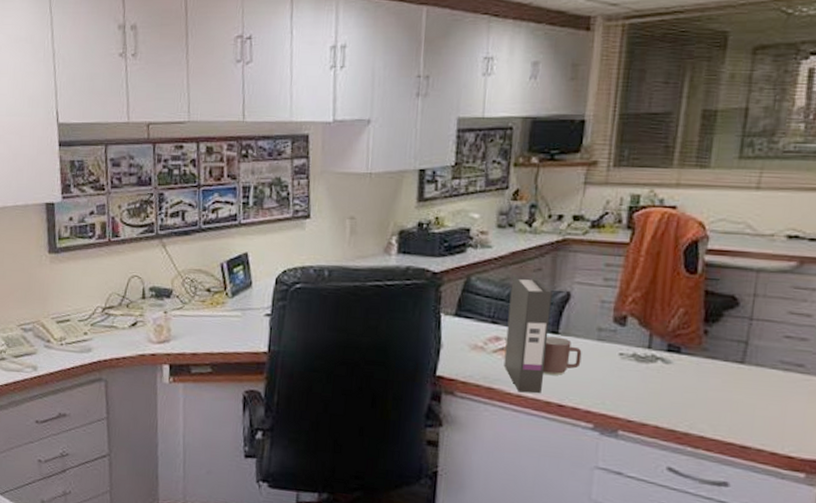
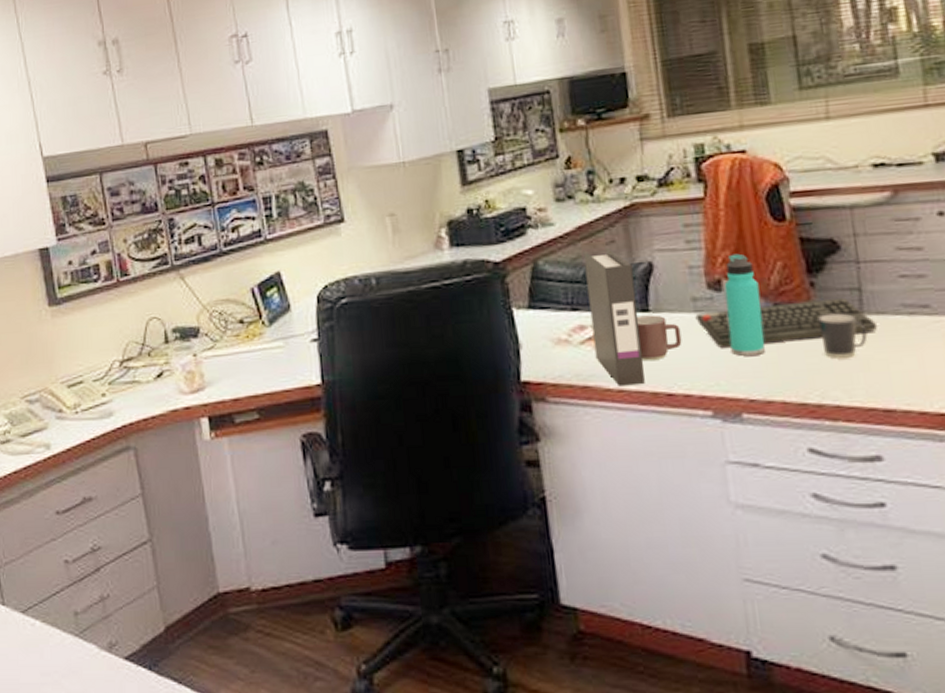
computer keyboard: none [597,342,755,380] -> present [695,297,878,347]
thermos bottle: none [621,295,659,384] -> present [724,253,765,356]
mug: none [701,359,744,398] -> present [818,313,868,358]

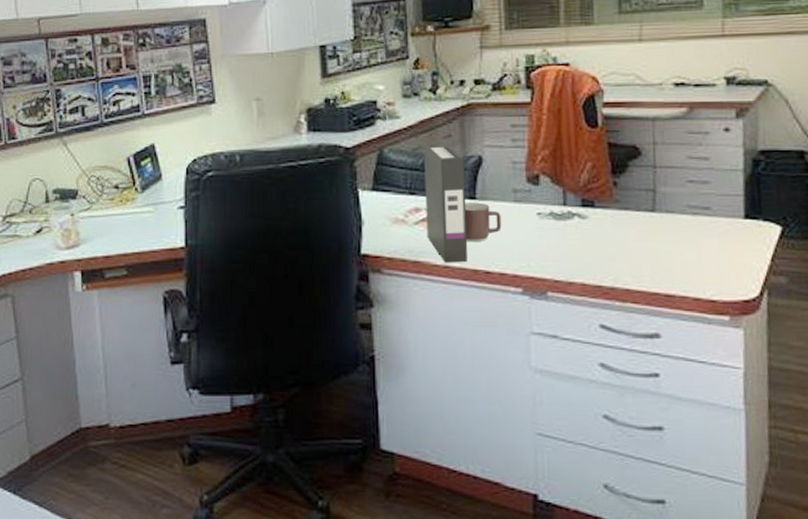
computer keyboard: present [695,297,878,347] -> none [515,196,667,234]
thermos bottle: present [724,253,765,356] -> none [541,153,572,242]
mug: present [818,313,868,358] -> none [617,210,657,248]

